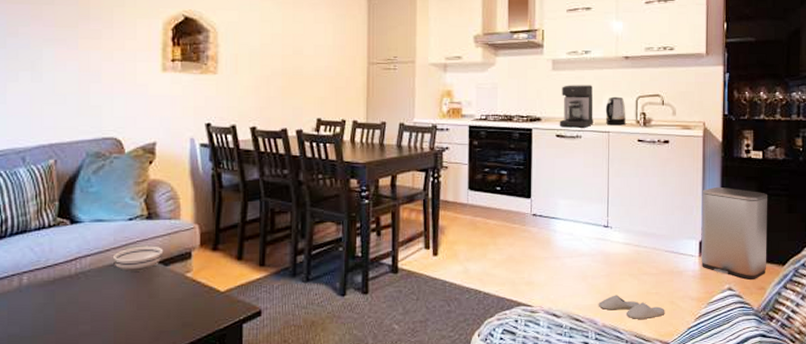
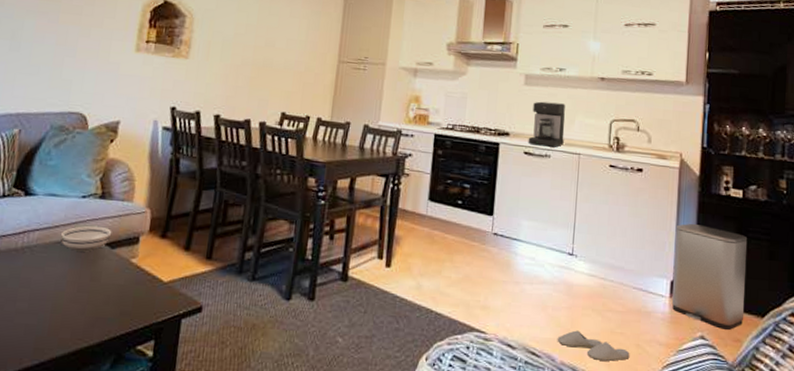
kettle: present [605,96,626,126] -> none [576,117,599,148]

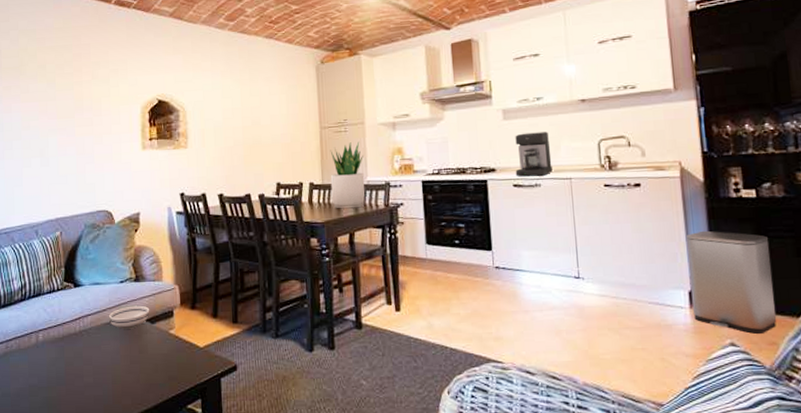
planter: none [338,82,379,153] -> present [330,142,366,209]
slippers: present [557,330,630,362] -> none [576,351,656,379]

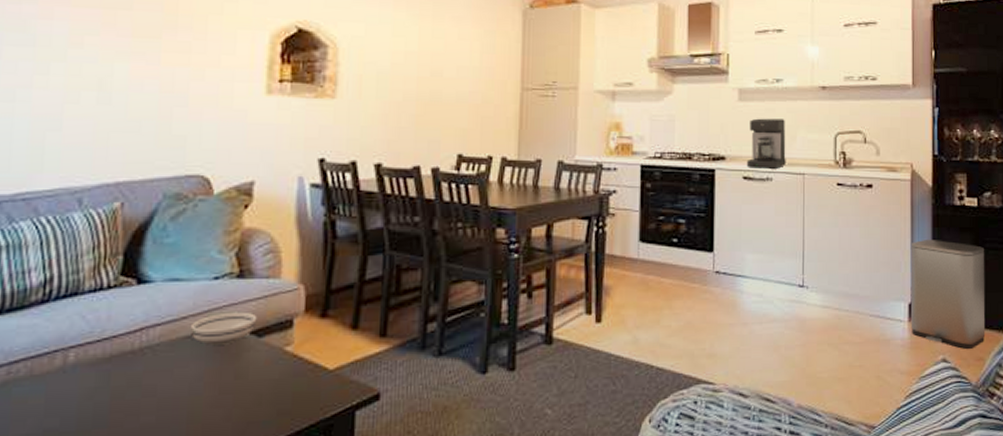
planter: present [330,142,366,209] -> none [528,110,573,193]

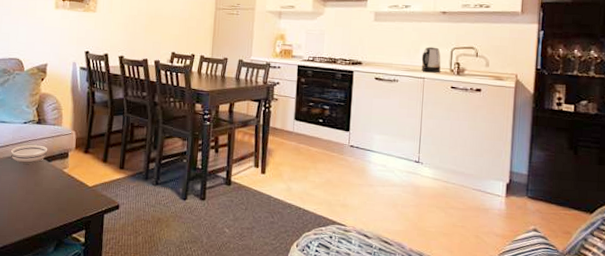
coffee maker: present [746,118,786,169] -> none [378,34,411,73]
kettle: none [799,132,823,167] -> present [421,47,441,73]
pedal bin: present [910,239,985,349] -> none [507,134,578,224]

